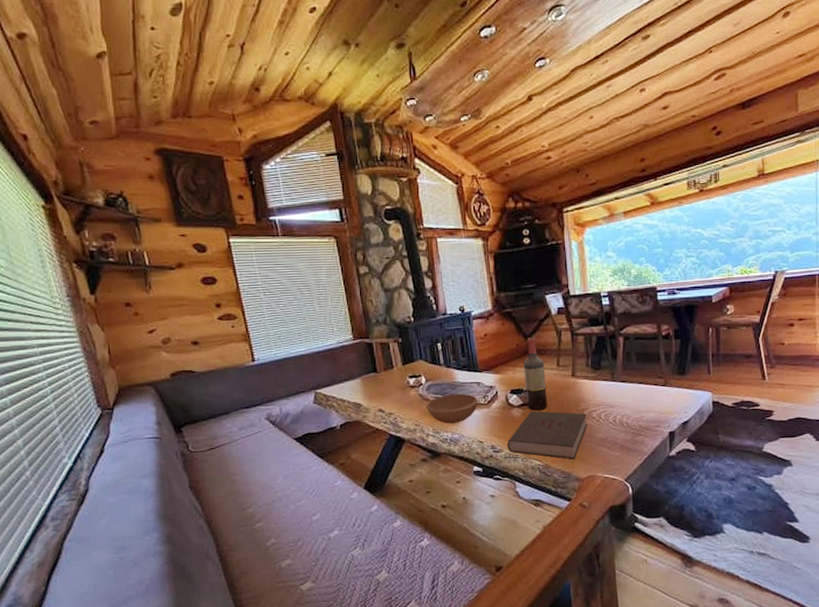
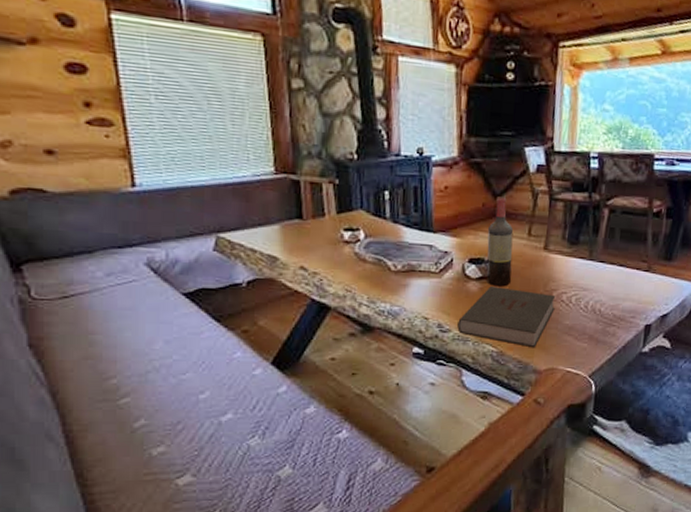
bowl: present [426,393,478,424] -> none [361,256,428,293]

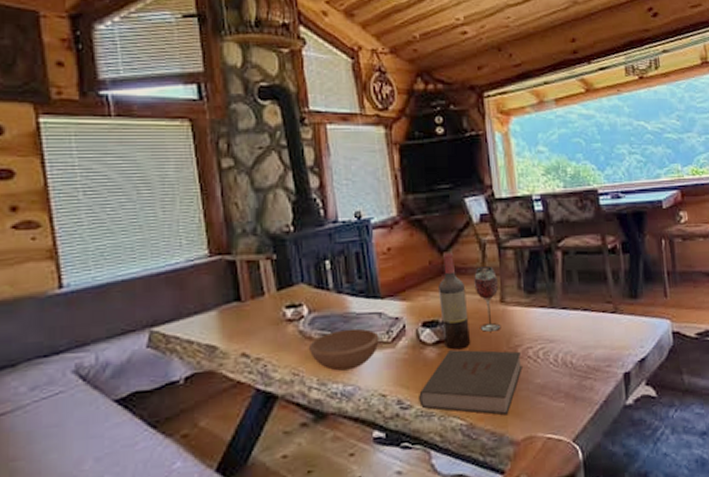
bowl: none [361,256,428,293] -> present [308,328,379,371]
wineglass: none [522,215,545,275] -> present [474,266,501,332]

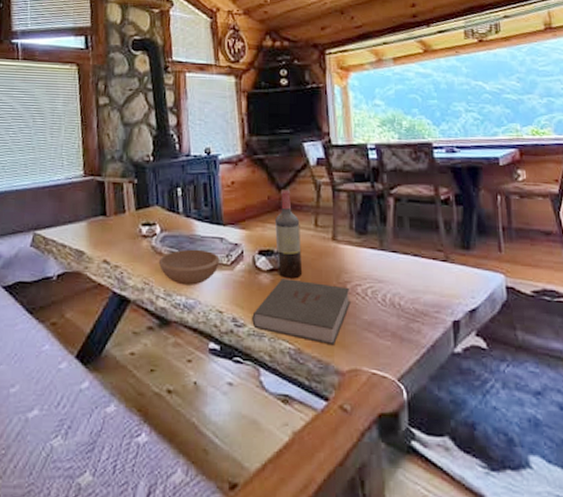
wineglass: present [474,266,501,332] -> none [308,206,332,266]

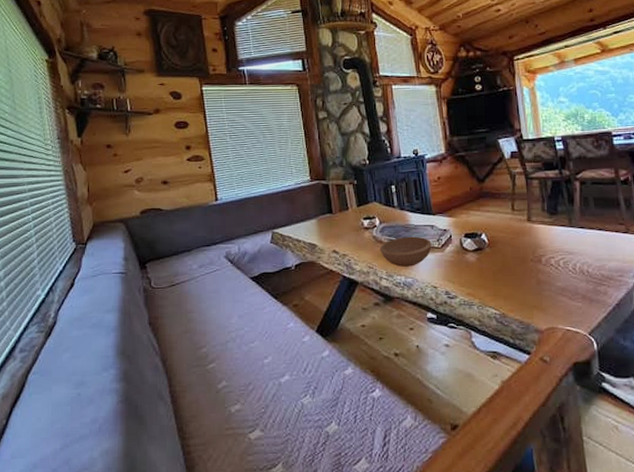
book: present [252,278,351,346] -> none [462,256,546,309]
wine bottle: present [275,189,303,279] -> none [478,181,504,256]

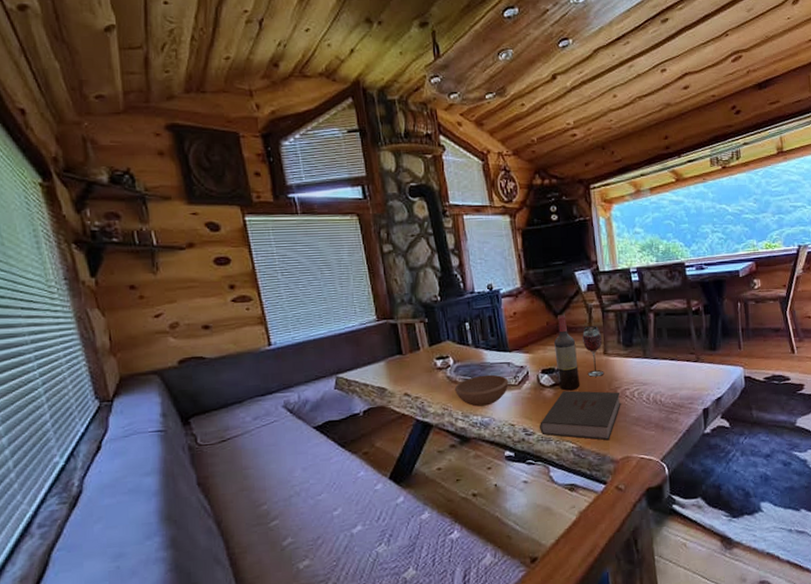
book: none [462,256,546,309] -> present [540,390,621,441]
wine bottle: none [478,181,504,256] -> present [554,315,581,391]
wineglass: none [506,193,528,243] -> present [582,326,604,377]

